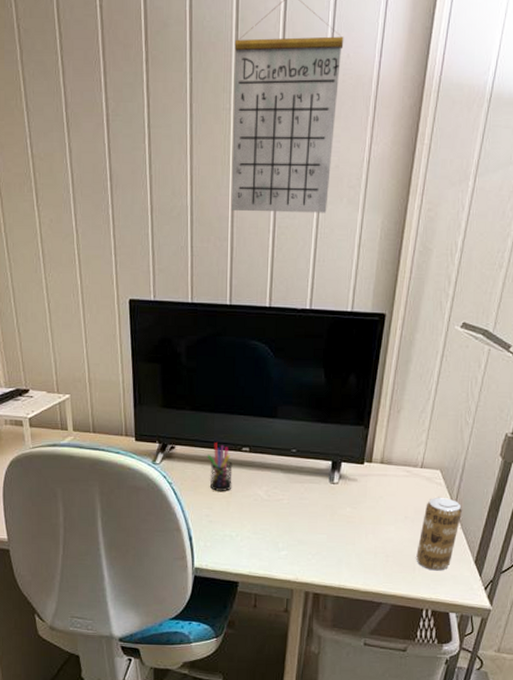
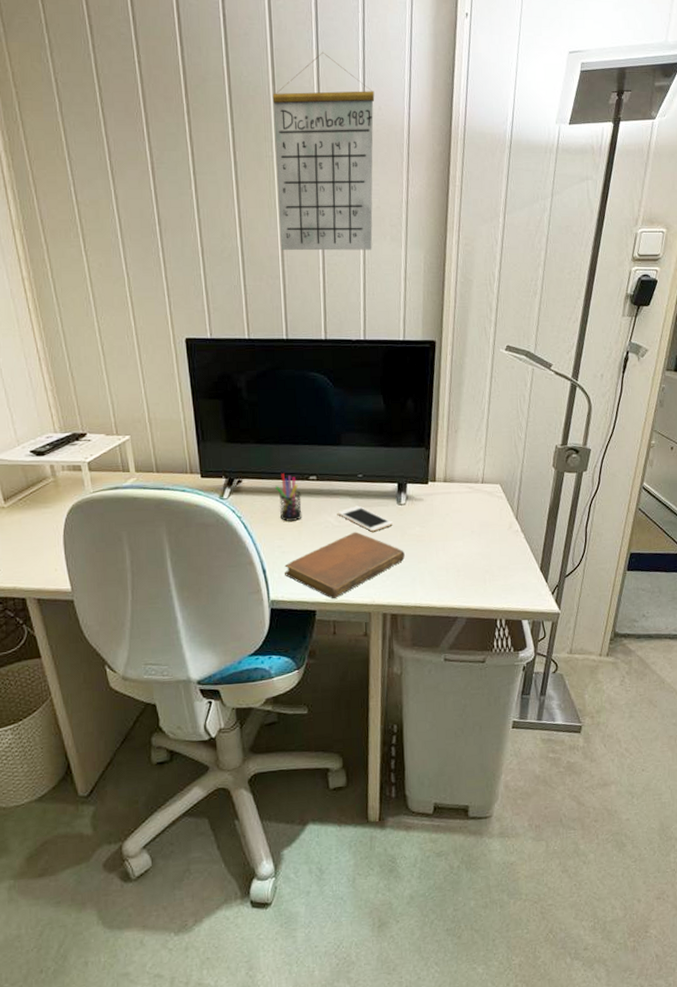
notebook: none [210,507,333,573] -> present [284,531,405,600]
cell phone: none [268,481,324,509] -> present [338,505,394,532]
beverage can: present [416,498,462,571] -> none [485,510,524,581]

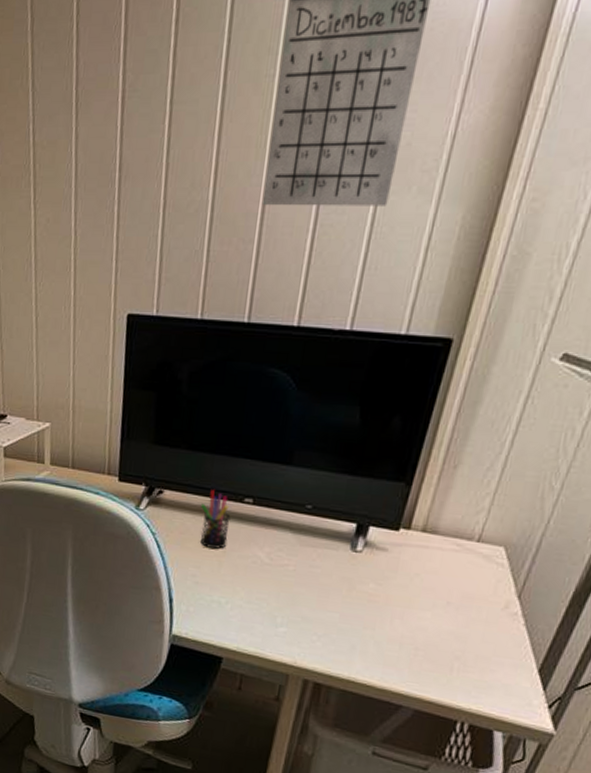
notebook: present [284,531,405,600] -> none [194,574,348,650]
cell phone: present [338,505,394,532] -> none [271,543,341,579]

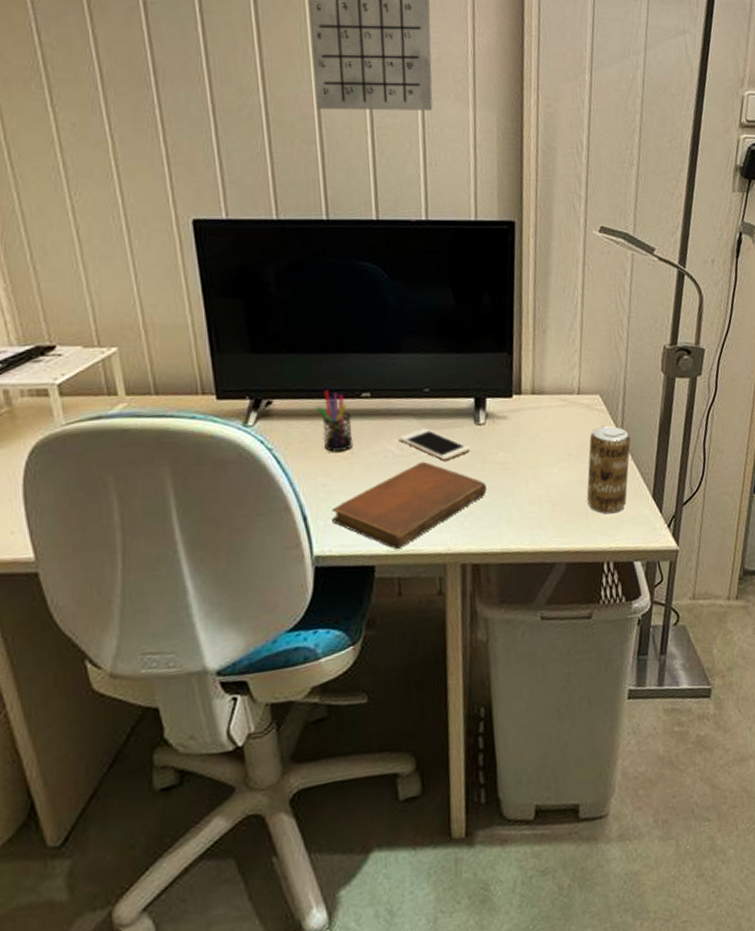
notebook: none [194,574,348,650] -> present [331,461,487,550]
cell phone: none [271,543,341,579] -> present [399,428,471,461]
beverage can: none [456,581,530,676] -> present [586,426,631,514]

